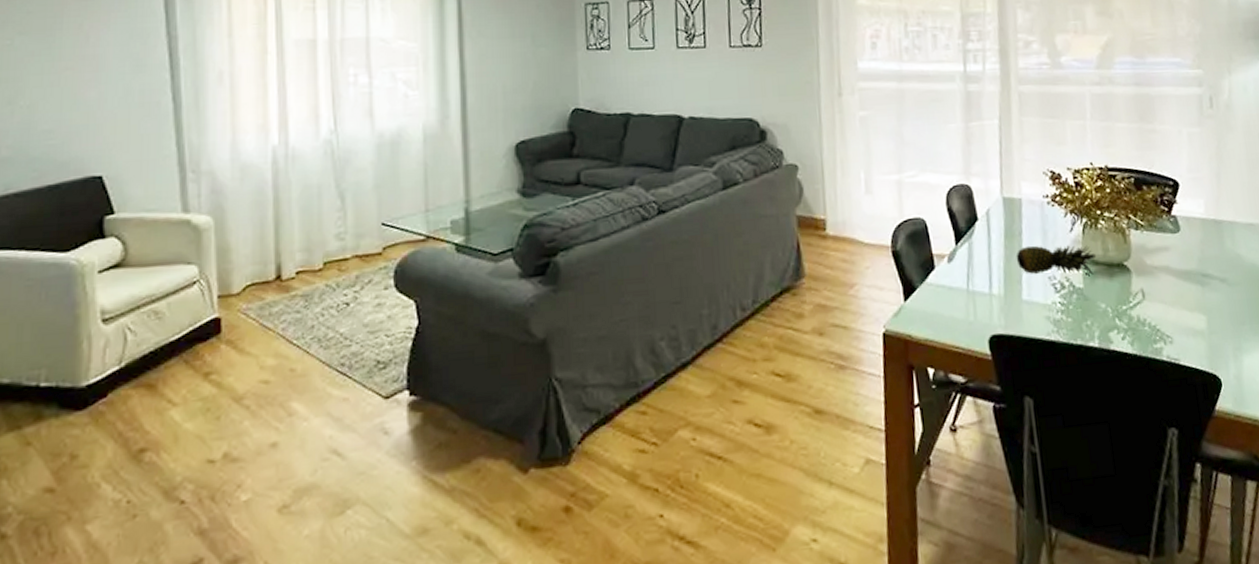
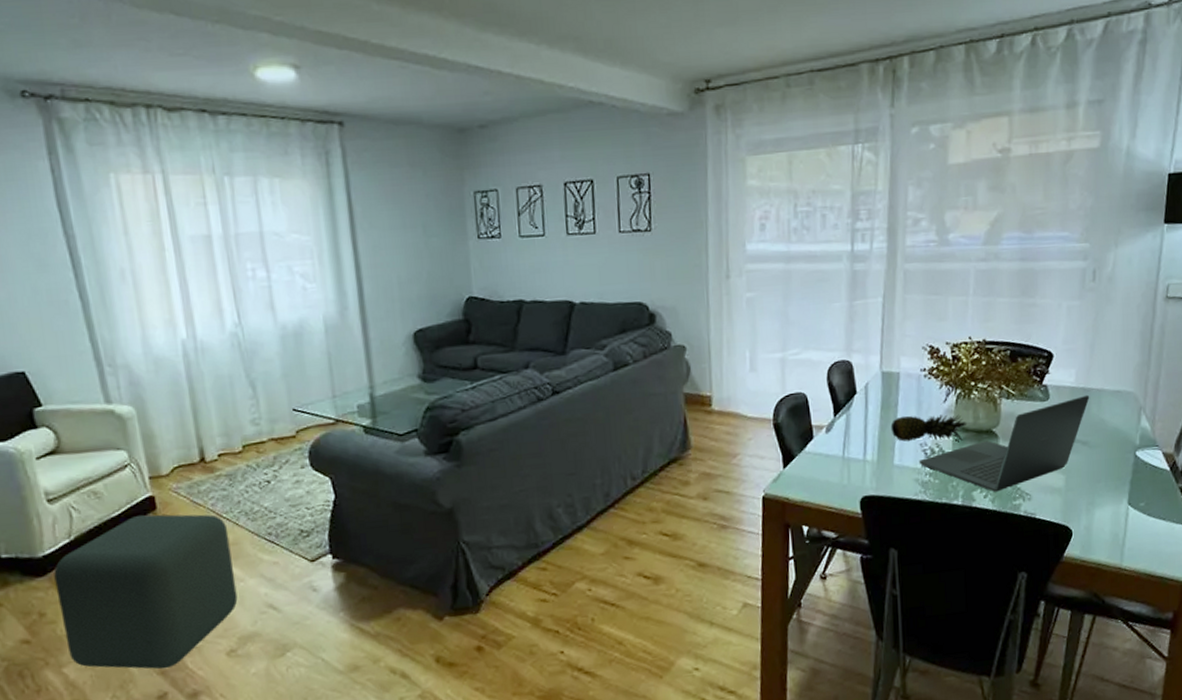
cube: none [94,338,298,529] -> present [53,514,238,670]
laptop: none [1048,227,1223,333] -> present [918,395,1090,492]

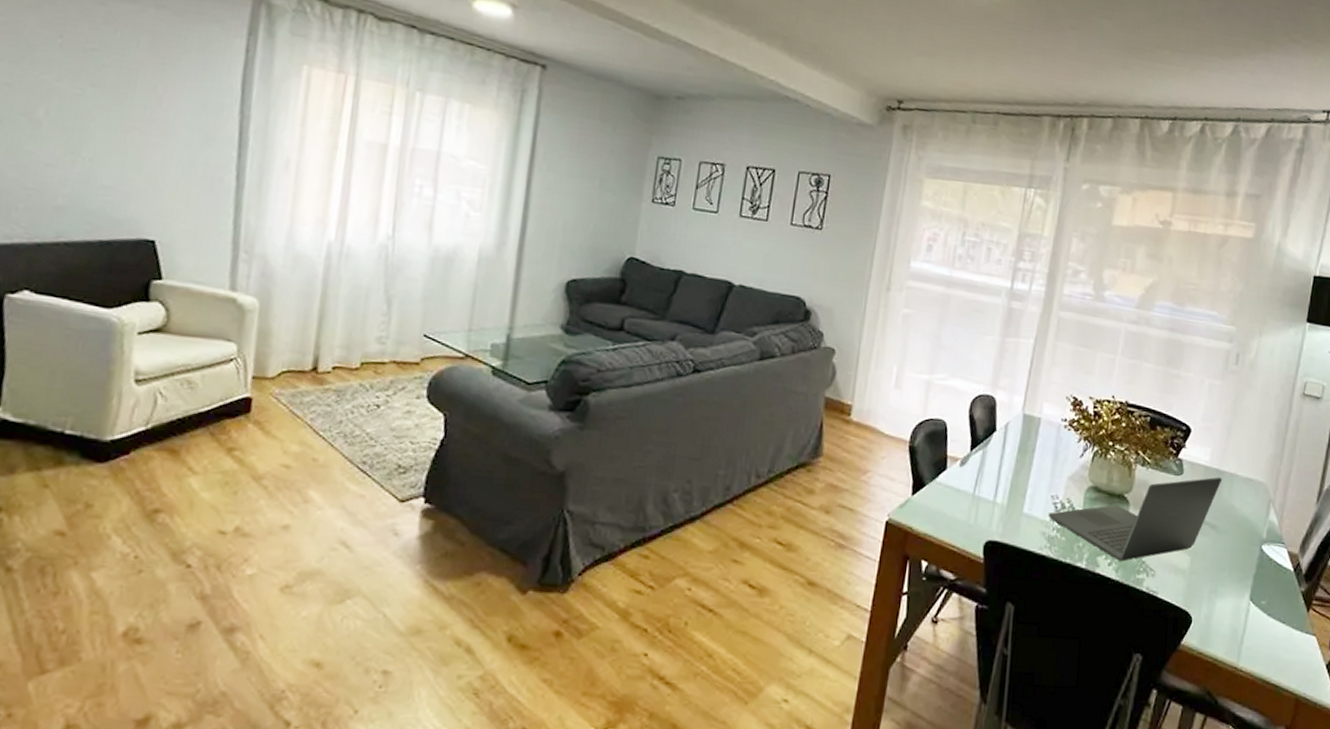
cube: present [53,514,238,670] -> none [104,415,321,594]
fruit: present [890,414,967,442] -> none [1024,463,1101,501]

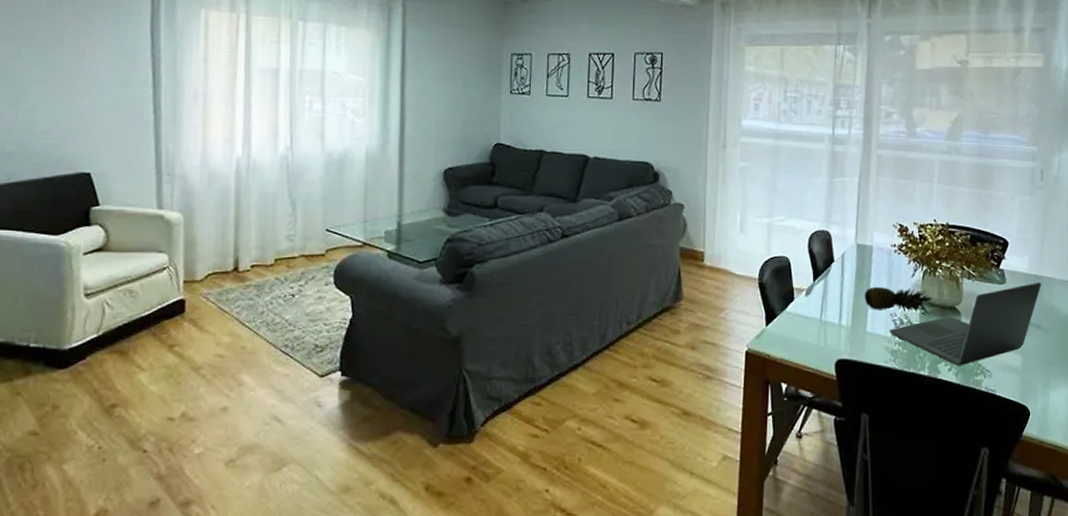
fruit: none [1024,463,1101,501] -> present [864,286,933,315]

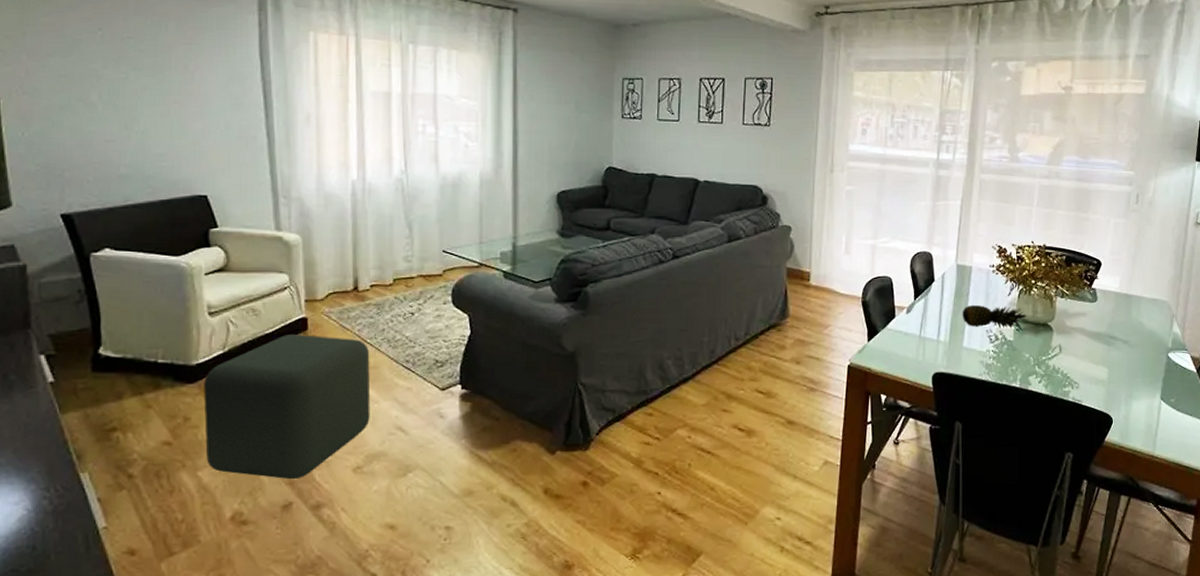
cube: none [73,316,248,474] -> present [203,333,371,480]
laptop: present [889,282,1042,366] -> none [984,300,1131,379]

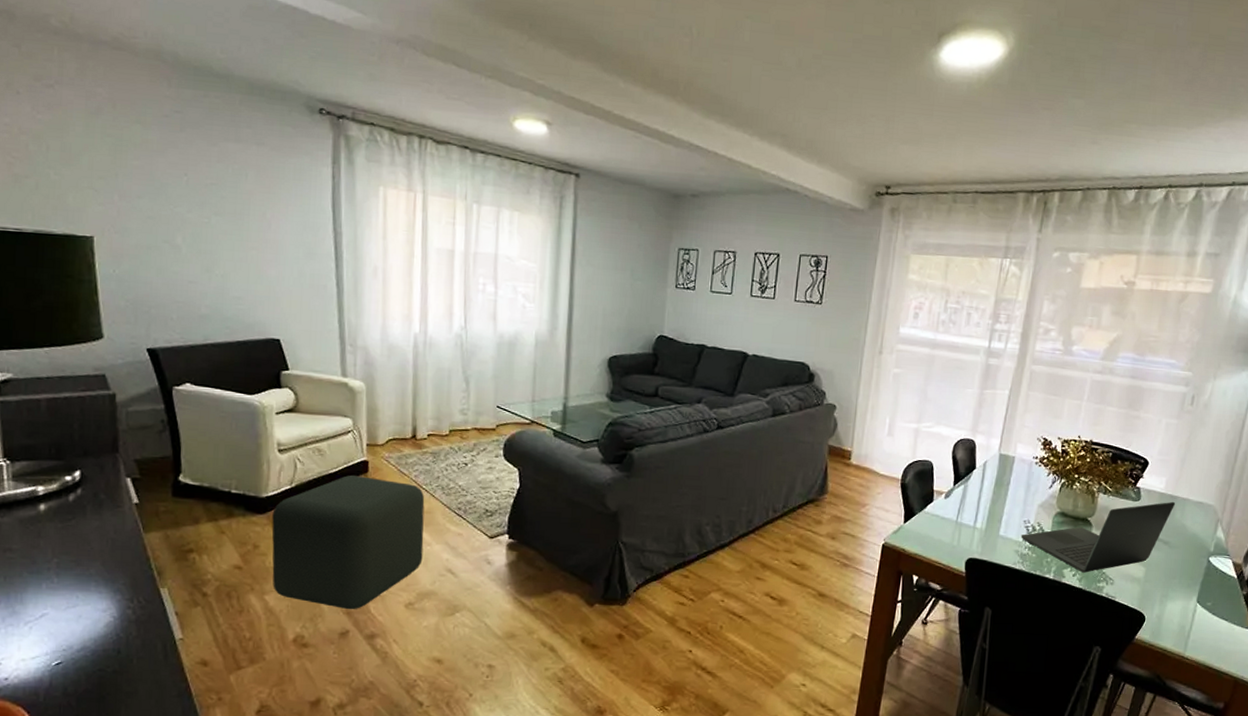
fruit: present [962,304,1027,331] -> none [1000,494,1067,524]
laptop: none [984,300,1131,379] -> present [1020,501,1176,573]

